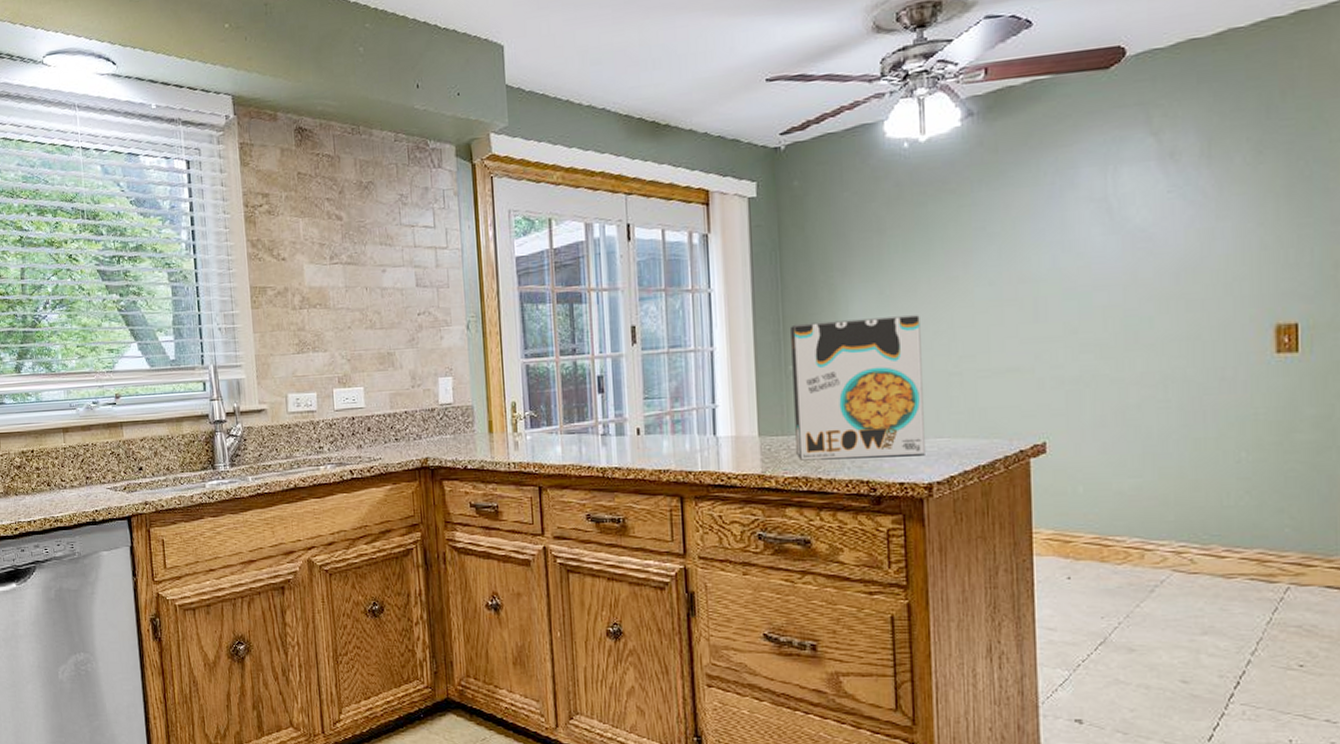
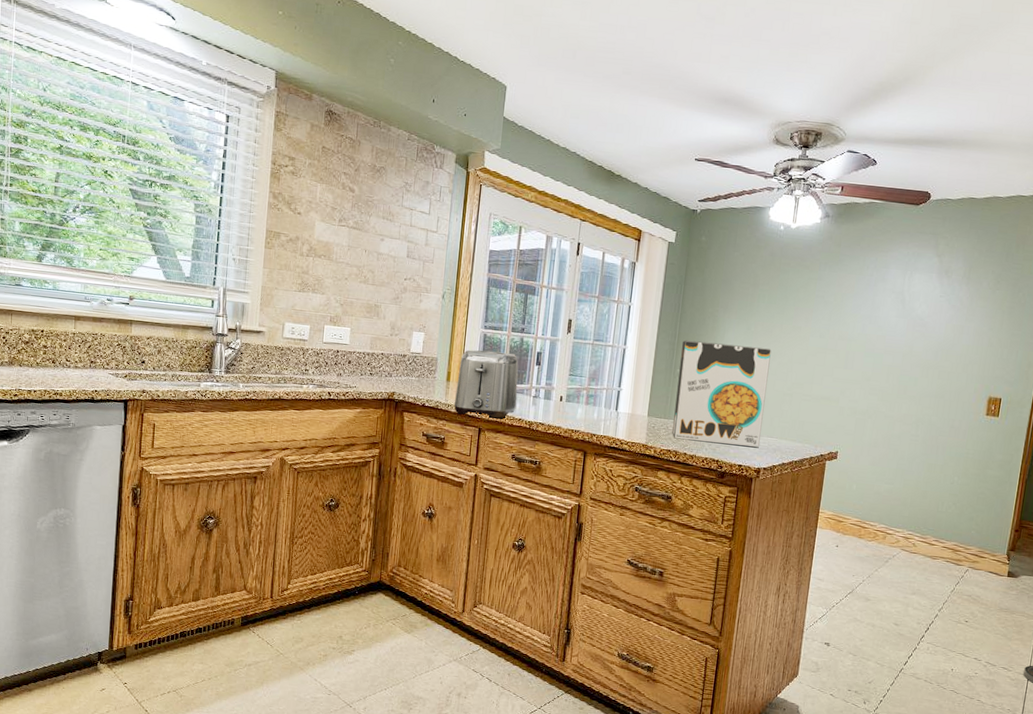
toaster: none [501,383,582,474] -> present [454,349,519,419]

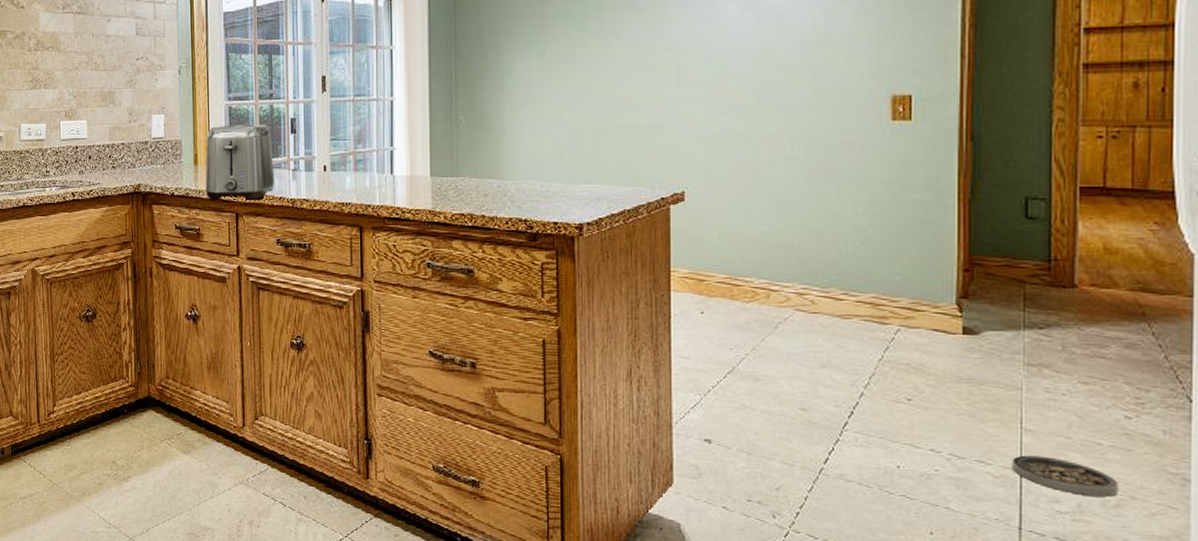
cereal box: present [672,340,772,448] -> none [460,76,577,199]

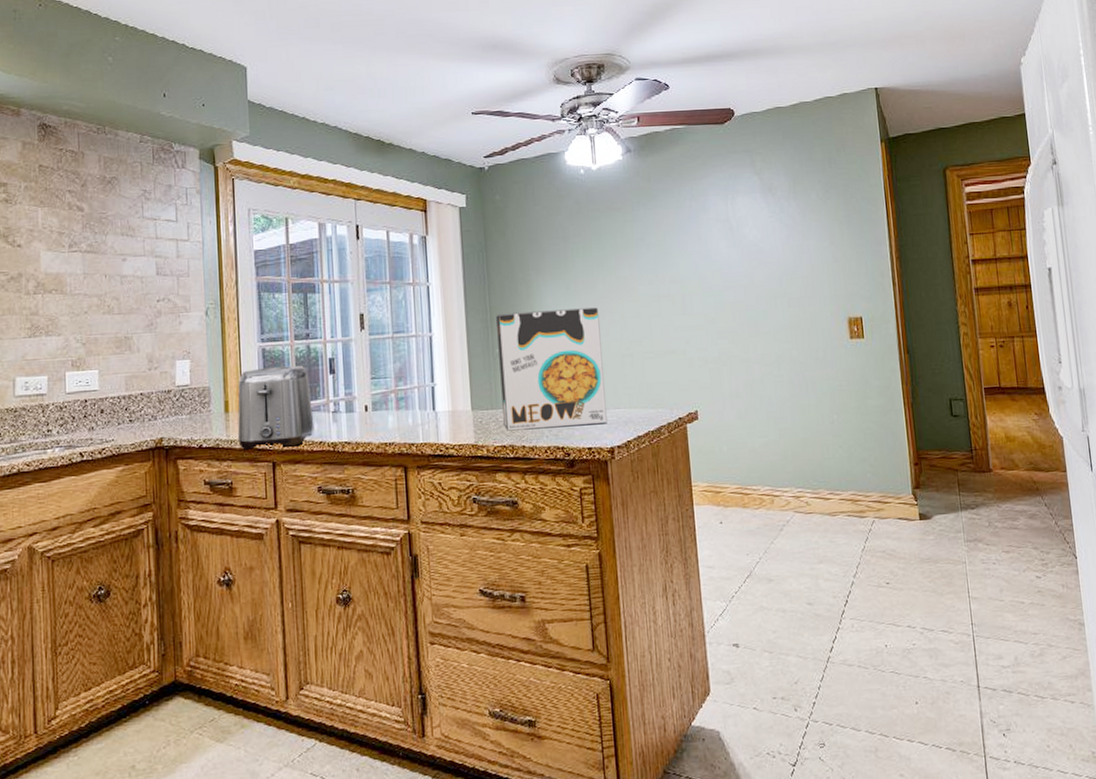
cereal box: none [460,76,577,199] -> present [495,307,607,431]
pet bowl: present [1012,455,1118,497] -> none [966,619,1040,649]

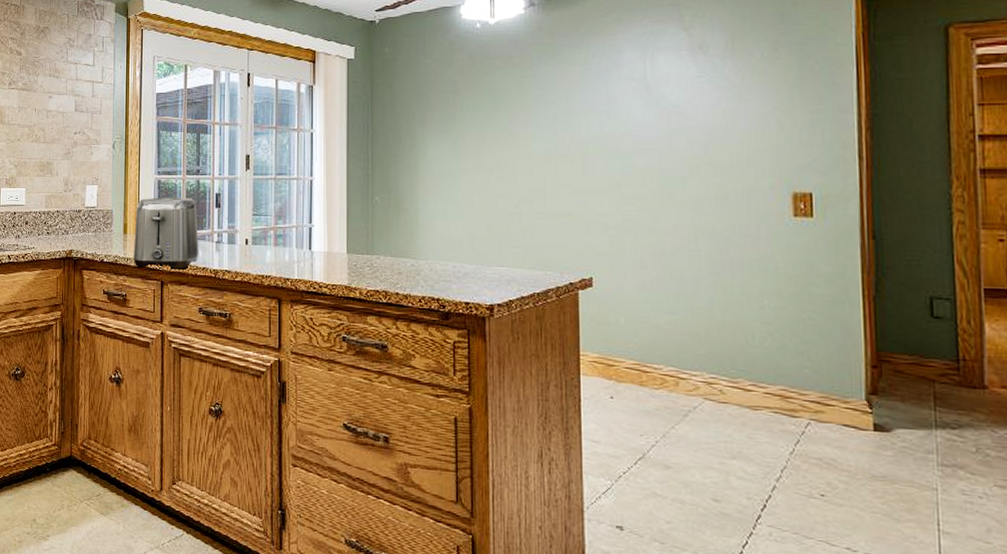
cereal box: present [495,307,607,431] -> none [376,163,488,281]

